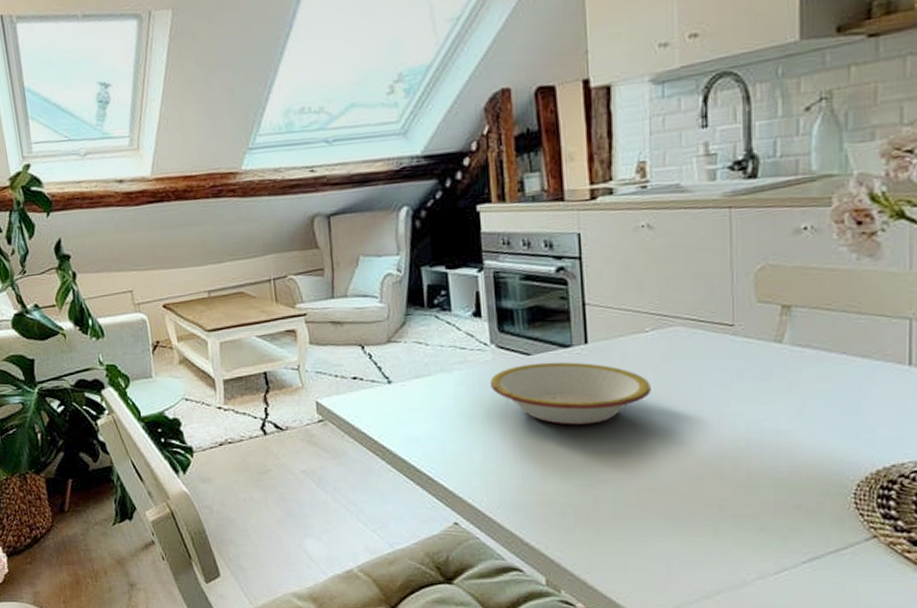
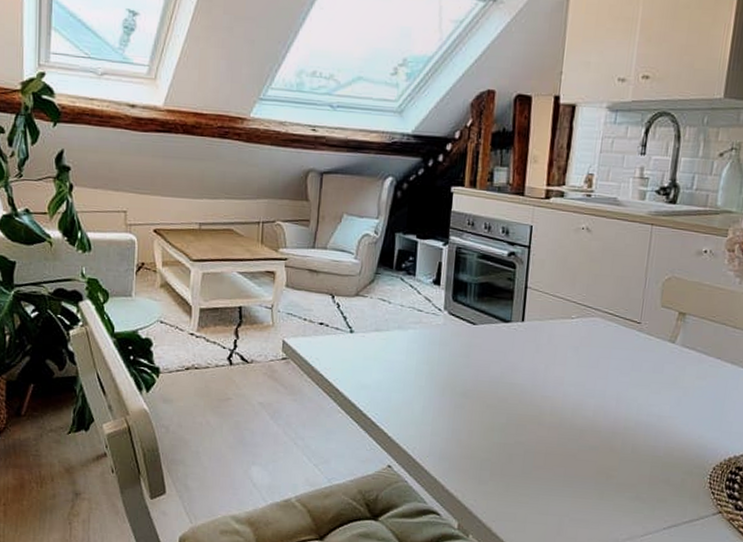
bowl: present [490,362,651,425] -> none [438,332,569,392]

